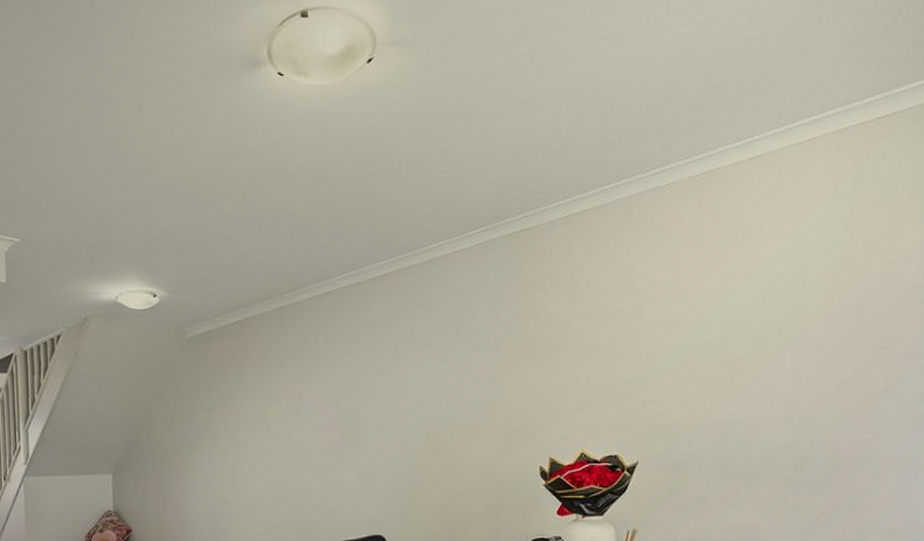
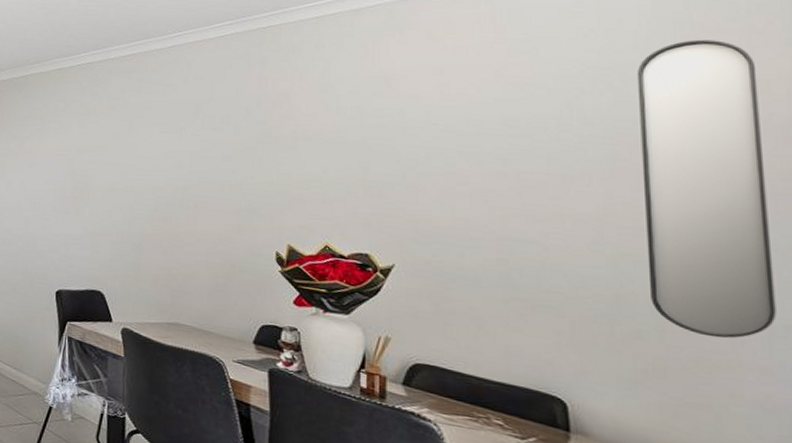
home mirror: none [819,218,903,483] -> present [636,39,777,339]

